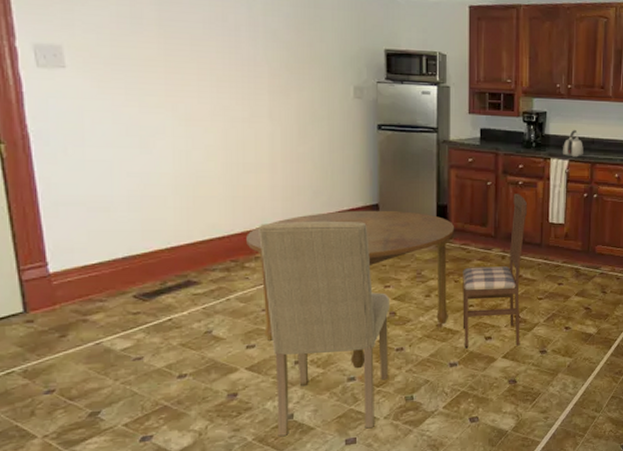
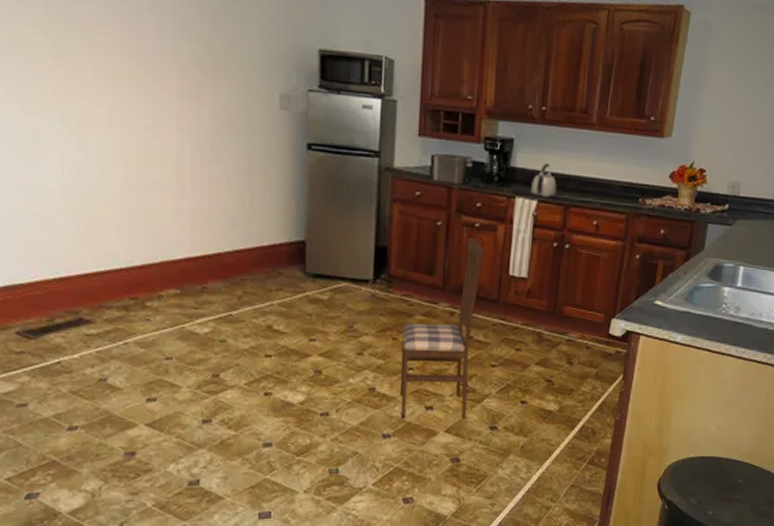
dining table: present [246,210,455,369] -> none [148,246,396,434]
dining chair: present [259,221,391,436] -> none [163,255,316,504]
toaster: none [480,126,515,152] -> present [431,152,473,186]

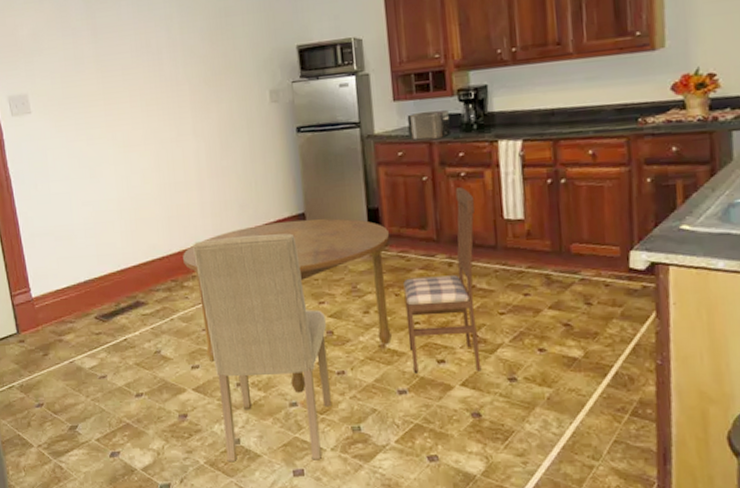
dining table: none [148,246,396,434] -> present [183,218,392,393]
dining chair: none [163,255,316,504] -> present [193,233,331,461]
kettle: present [529,163,557,198] -> none [512,102,543,136]

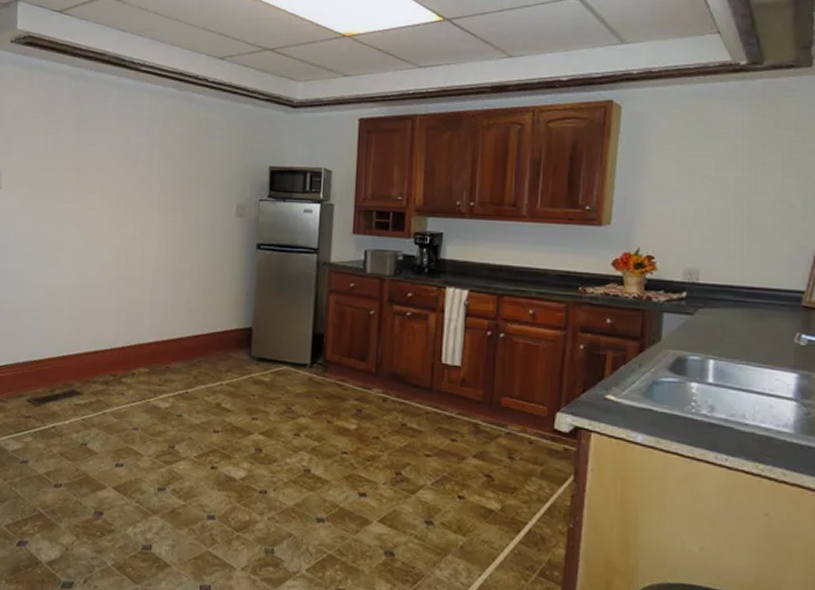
dining table: present [183,218,392,393] -> none [125,332,331,507]
dining chair: present [193,233,331,461] -> none [135,339,257,579]
dining chair: present [403,187,482,374] -> none [333,326,417,510]

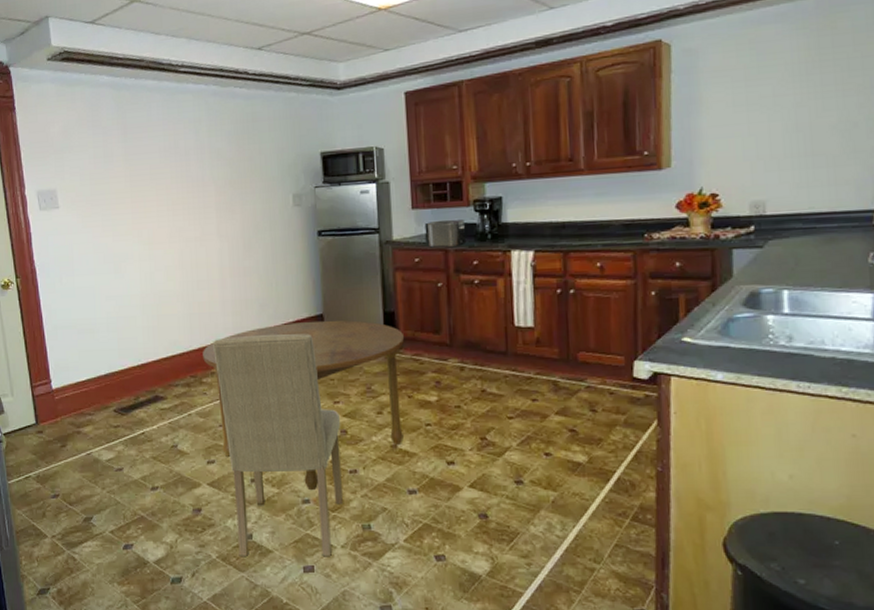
dining table: none [125,332,331,507] -> present [203,320,405,491]
dining chair: none [135,339,257,579] -> present [213,334,343,557]

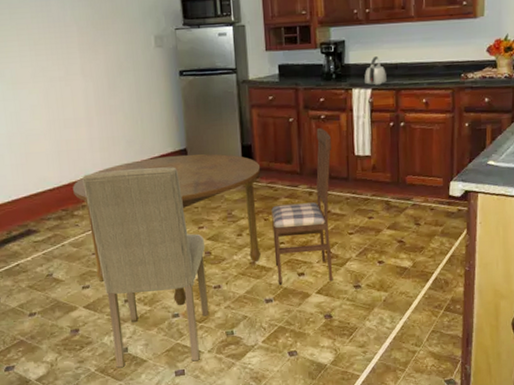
dining chair: none [416,294,490,474] -> present [271,128,334,285]
toaster: present [426,219,467,249] -> none [278,60,314,87]
kettle: none [524,214,554,247] -> present [364,56,388,85]

